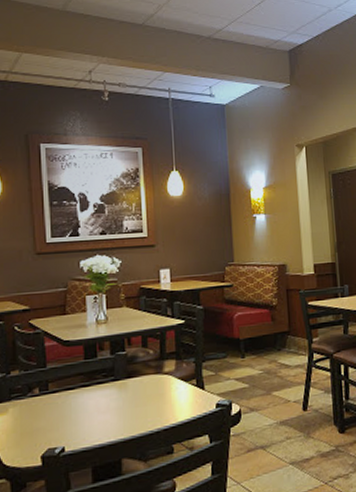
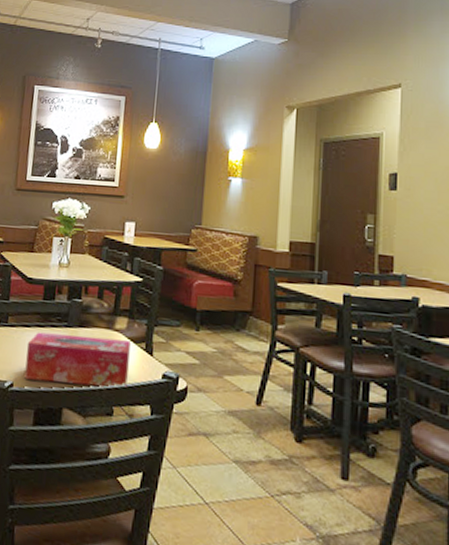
tissue box: none [73,381,183,441] -> present [24,332,131,388]

